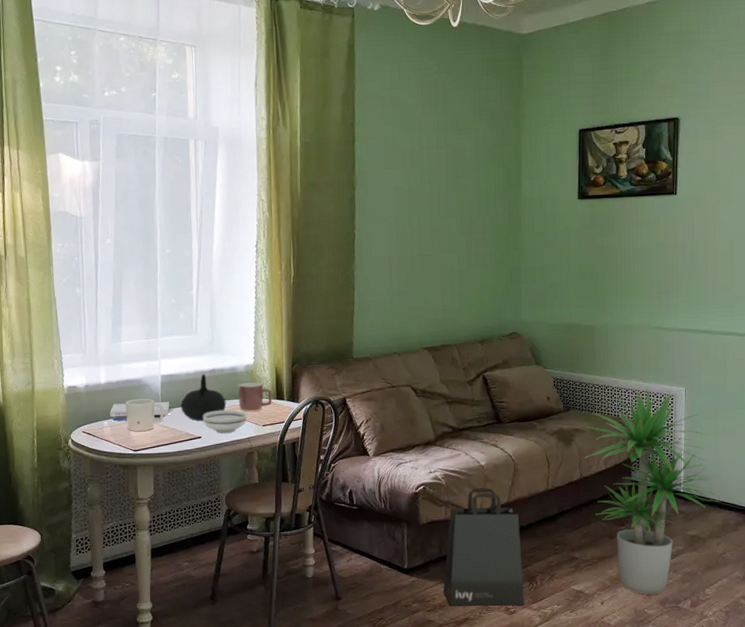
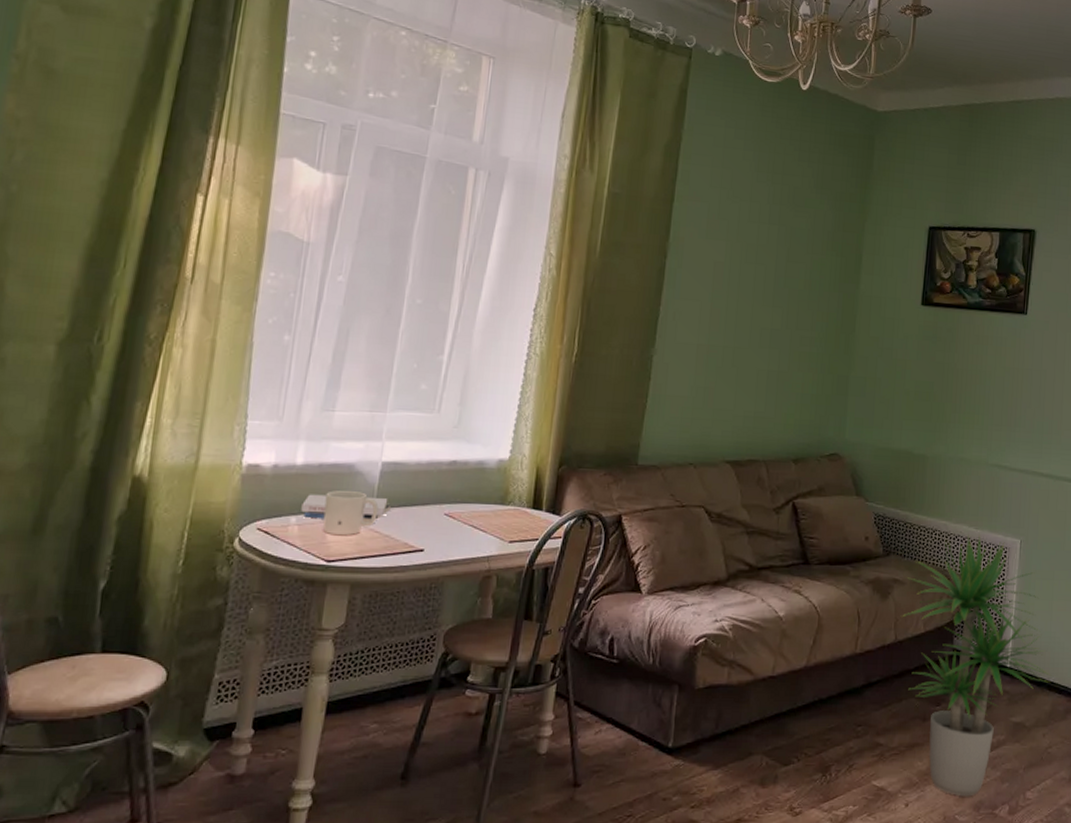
teapot: present [181,374,226,421] -> none [402,466,465,529]
bowl: present [203,409,247,433] -> none [429,516,491,547]
mug: present [238,382,272,413] -> none [481,482,527,523]
shopping bag: present [443,488,524,606] -> none [714,646,818,804]

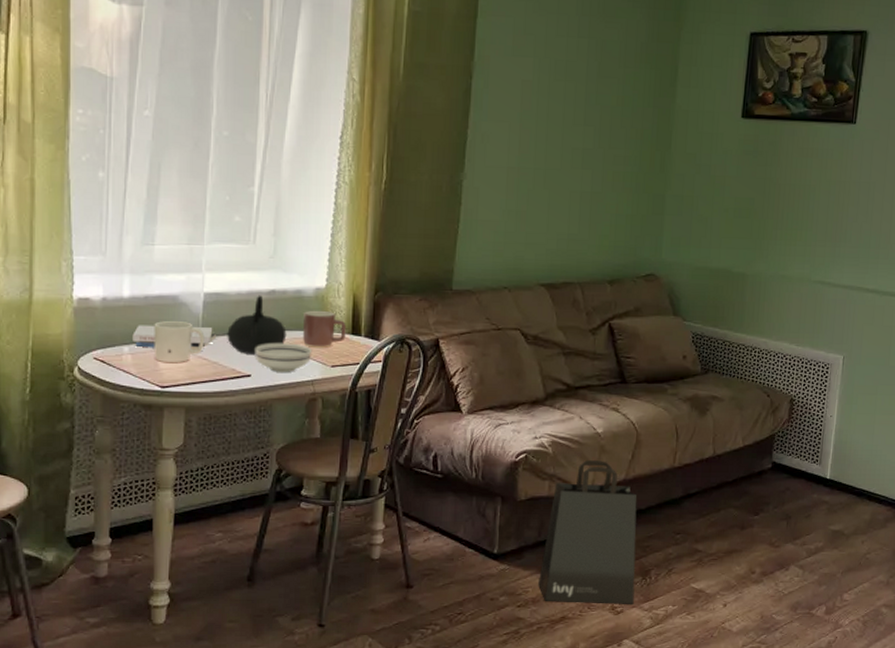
teapot: none [402,466,465,529] -> present [227,295,287,356]
bowl: none [429,516,491,547] -> present [254,343,312,372]
mug: none [481,482,527,523] -> present [303,310,346,349]
shopping bag: none [714,646,818,804] -> present [538,460,637,604]
potted plant: present [900,534,1051,797] -> none [719,351,871,598]

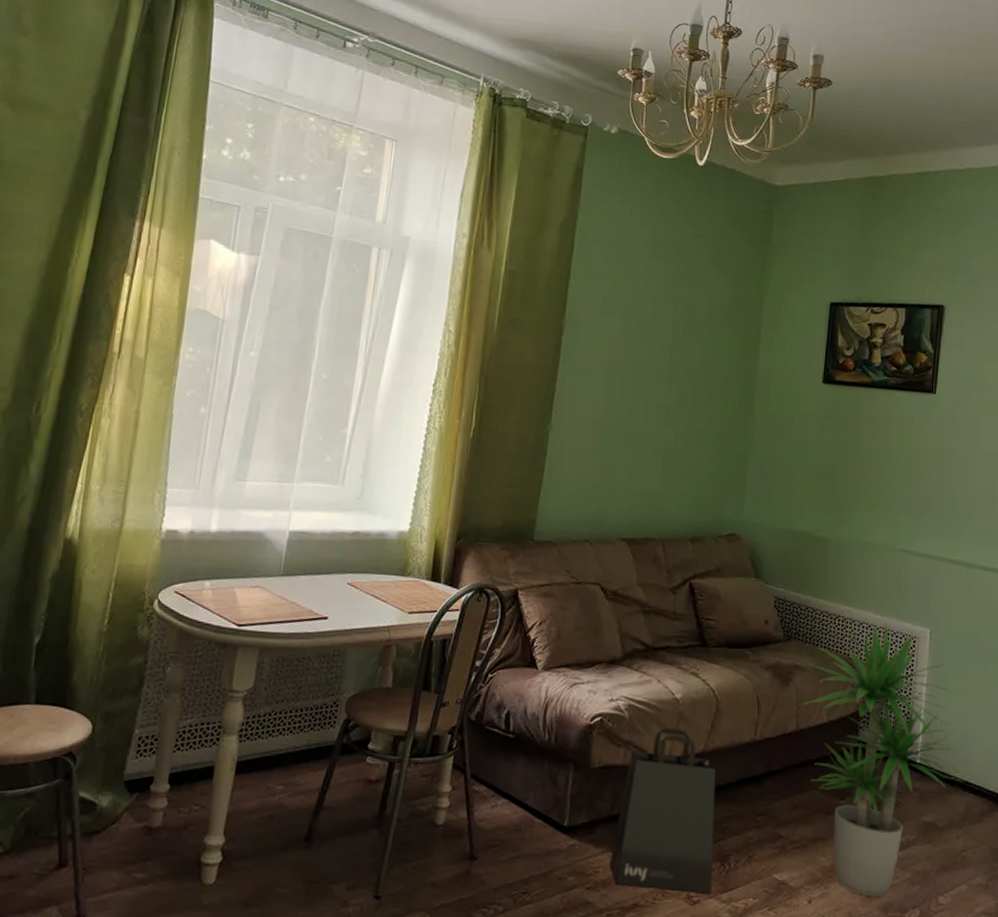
books: present [132,325,216,350] -> none [214,560,297,589]
mug: present [154,321,205,364] -> none [234,557,286,602]
teapot: present [227,295,287,356] -> none [307,536,367,598]
bowl: present [254,343,312,372] -> none [333,585,391,617]
mug: present [303,310,346,349] -> none [382,553,426,594]
potted plant: none [719,351,871,598] -> present [802,621,964,897]

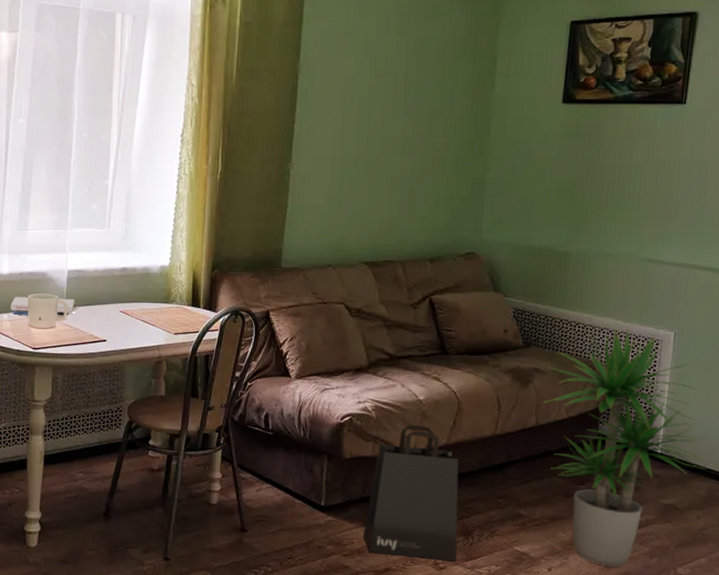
books: none [214,560,297,589] -> present [10,296,77,318]
mug: none [234,557,286,602] -> present [27,294,68,329]

